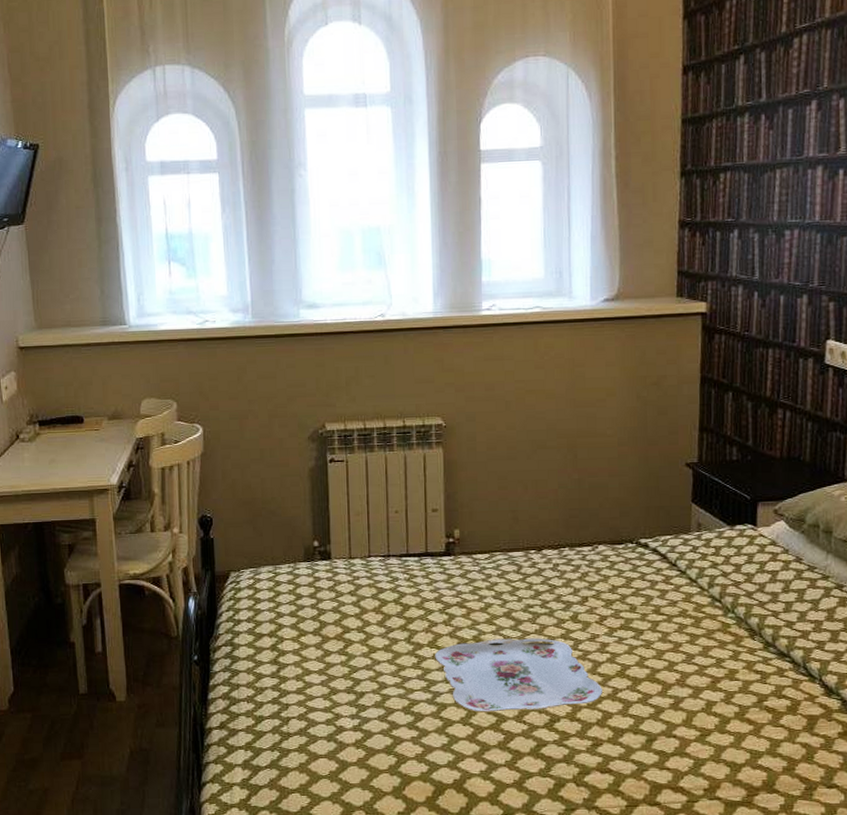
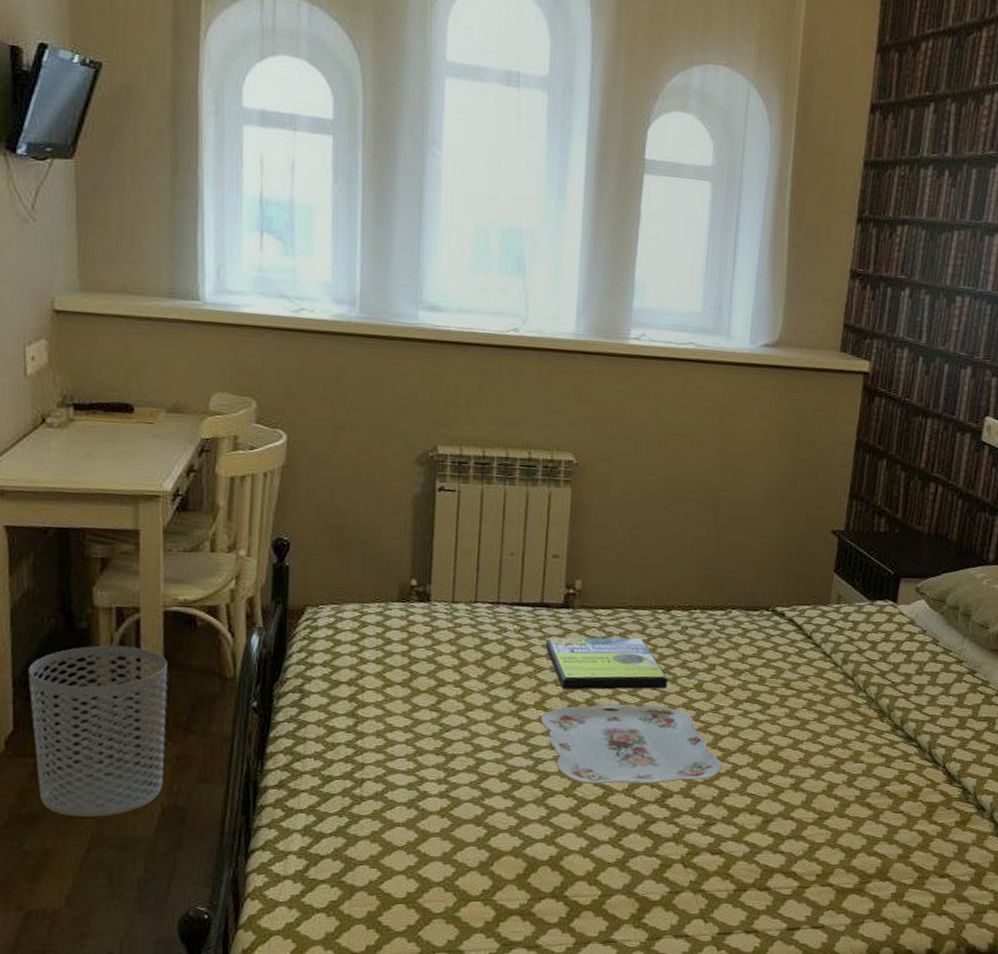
waste bin: none [21,616,129,761] -> present [28,645,168,818]
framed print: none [432,578,545,629] -> present [545,637,668,690]

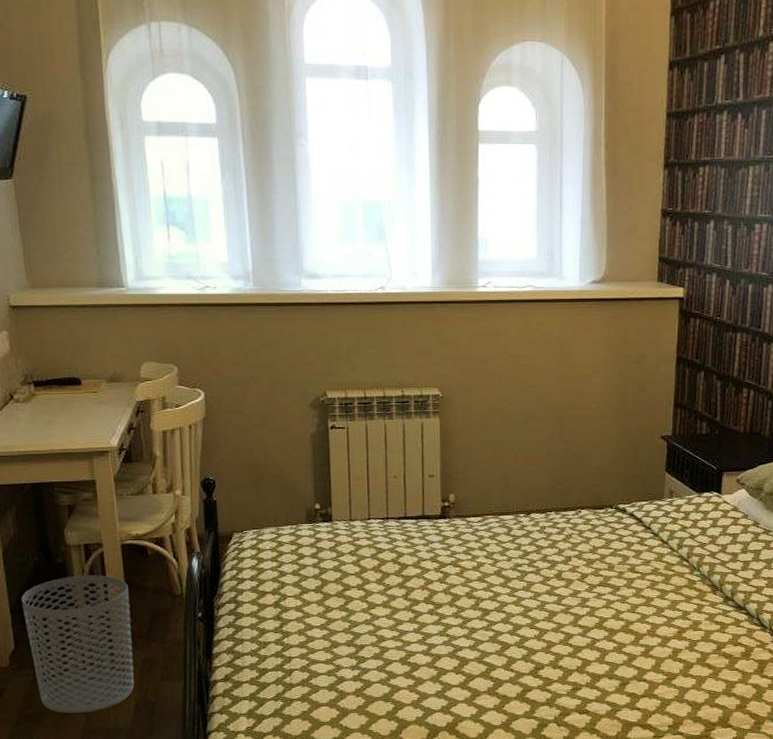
serving tray: present [540,703,721,784] -> none [430,594,582,662]
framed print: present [545,637,668,690] -> none [429,539,532,586]

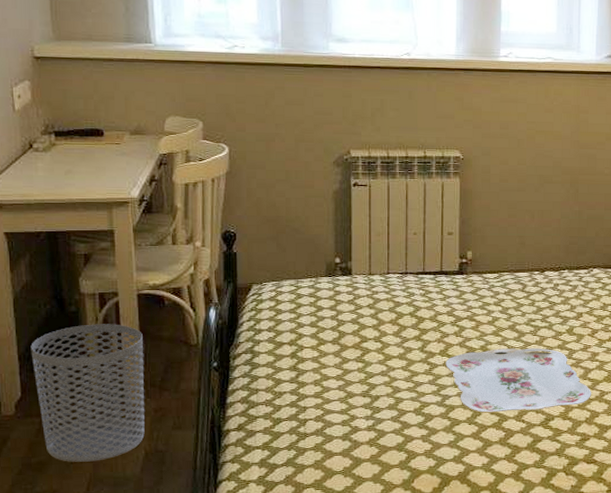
serving tray: none [430,594,582,662] -> present [445,348,591,413]

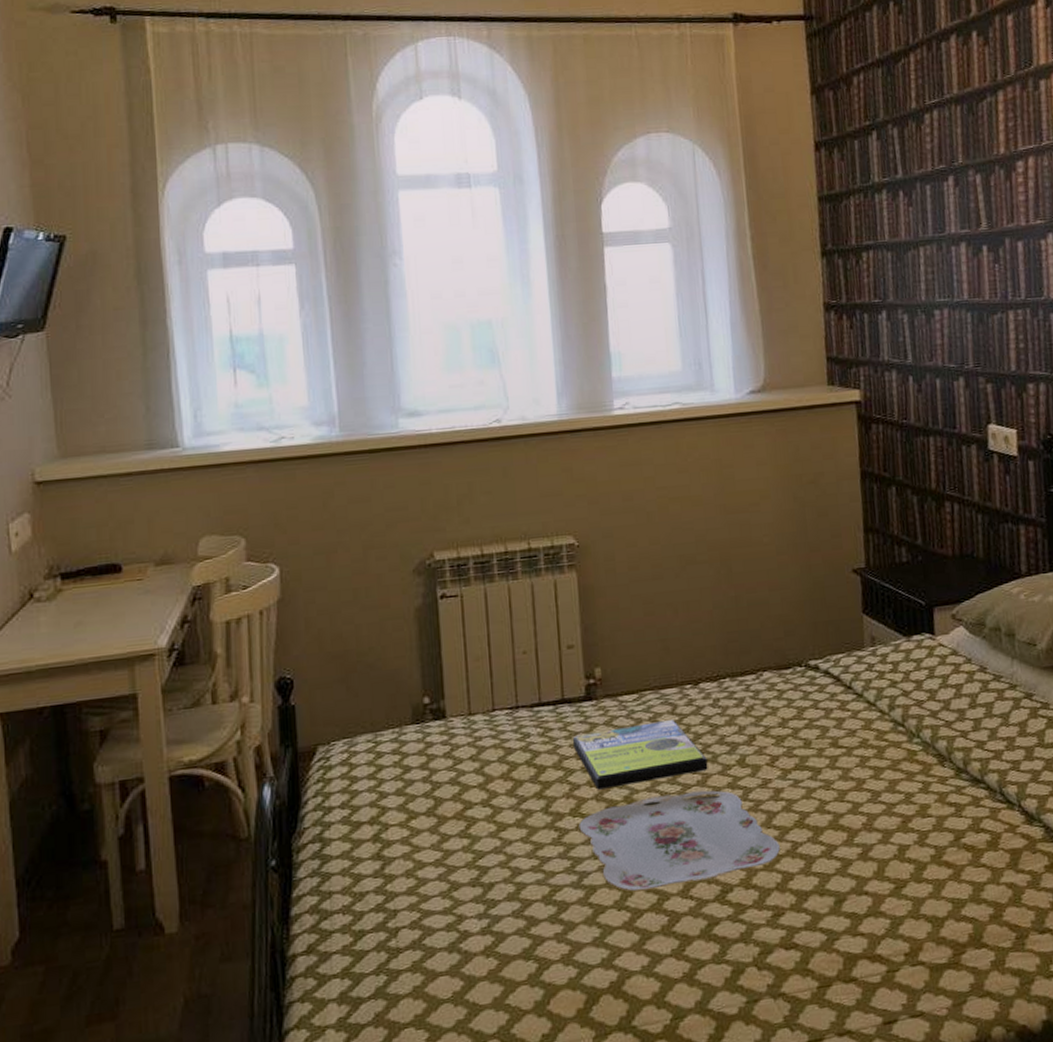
waste bin: present [30,324,145,463] -> none [32,821,183,1026]
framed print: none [446,295,545,339] -> present [572,720,708,790]

